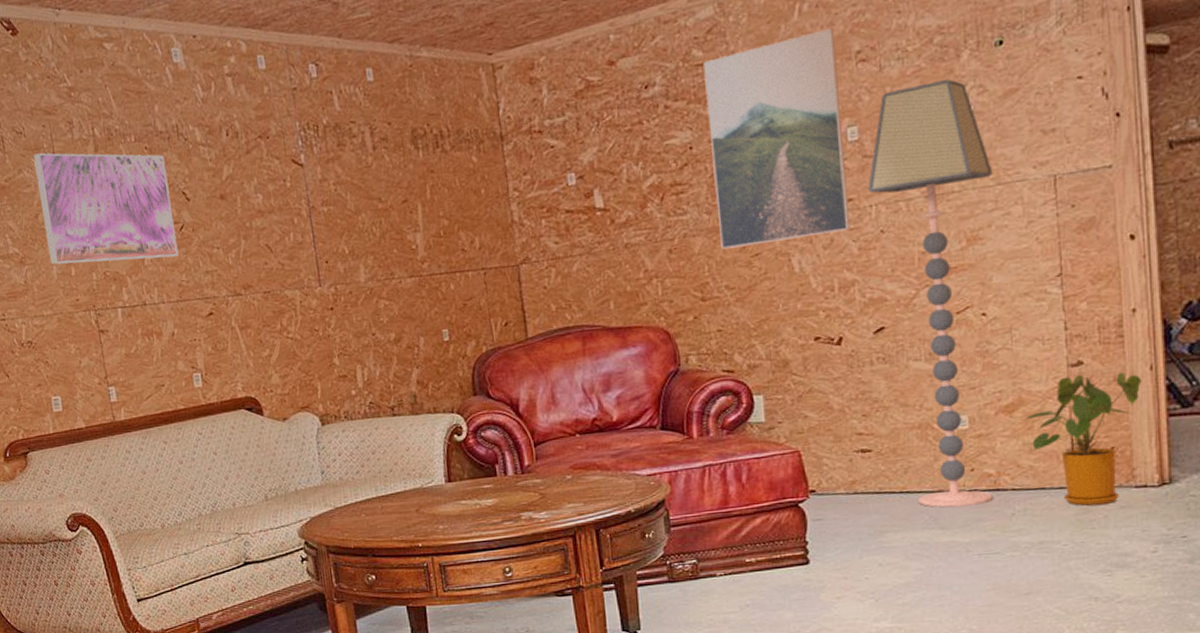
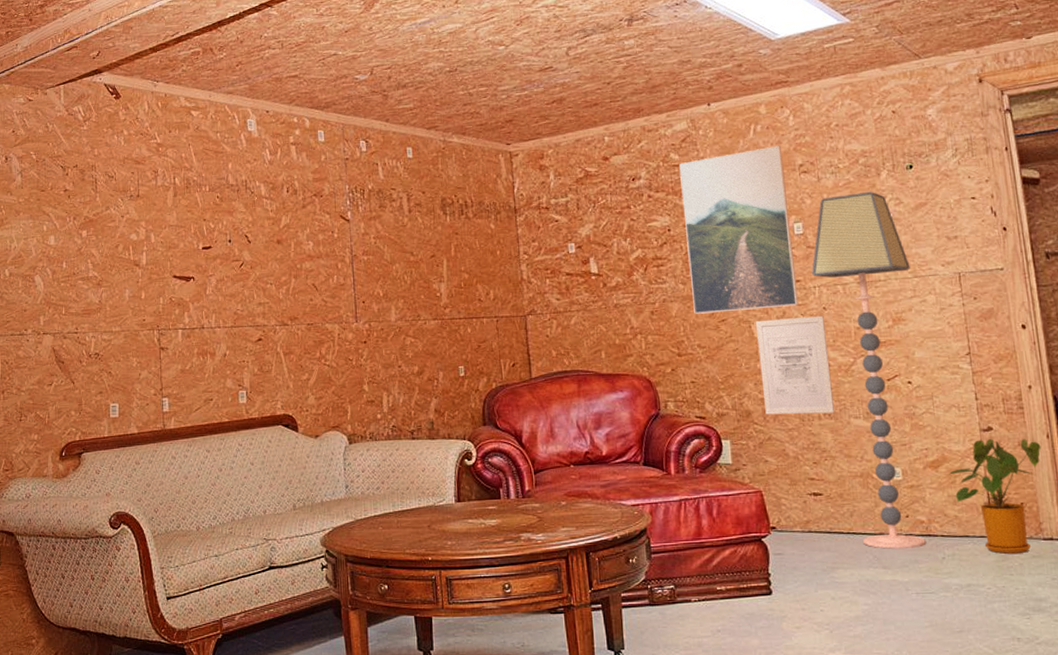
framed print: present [33,152,179,265] -> none [121,194,237,290]
wall art: none [797,240,890,363] -> present [756,315,834,415]

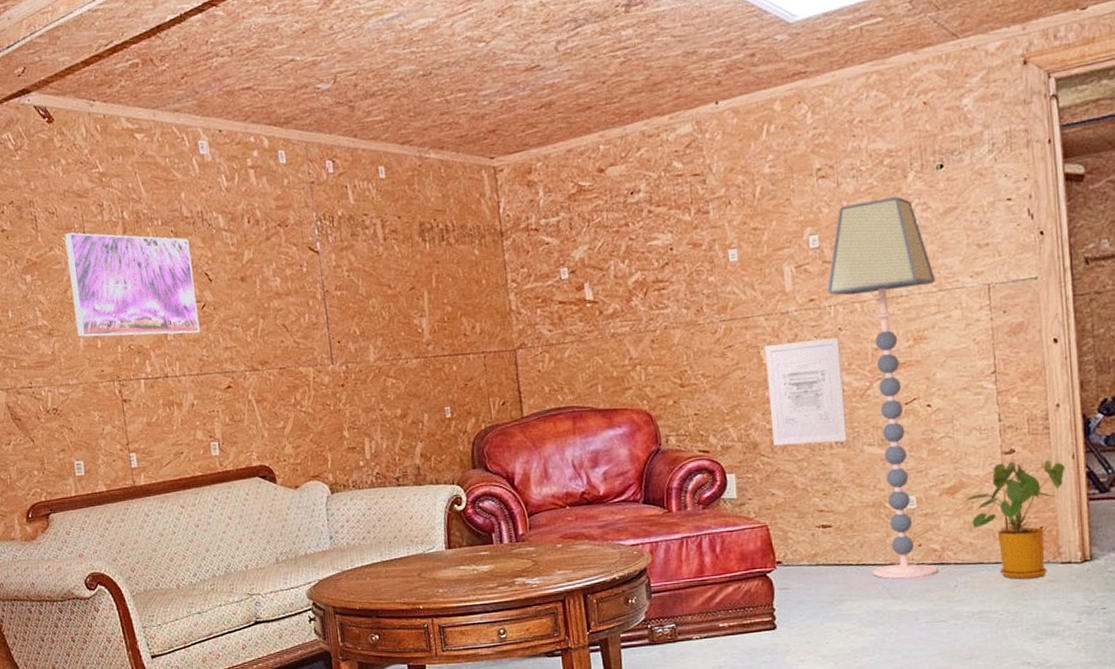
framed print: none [121,194,237,290] -> present [64,232,200,337]
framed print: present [679,145,799,314] -> none [683,147,812,341]

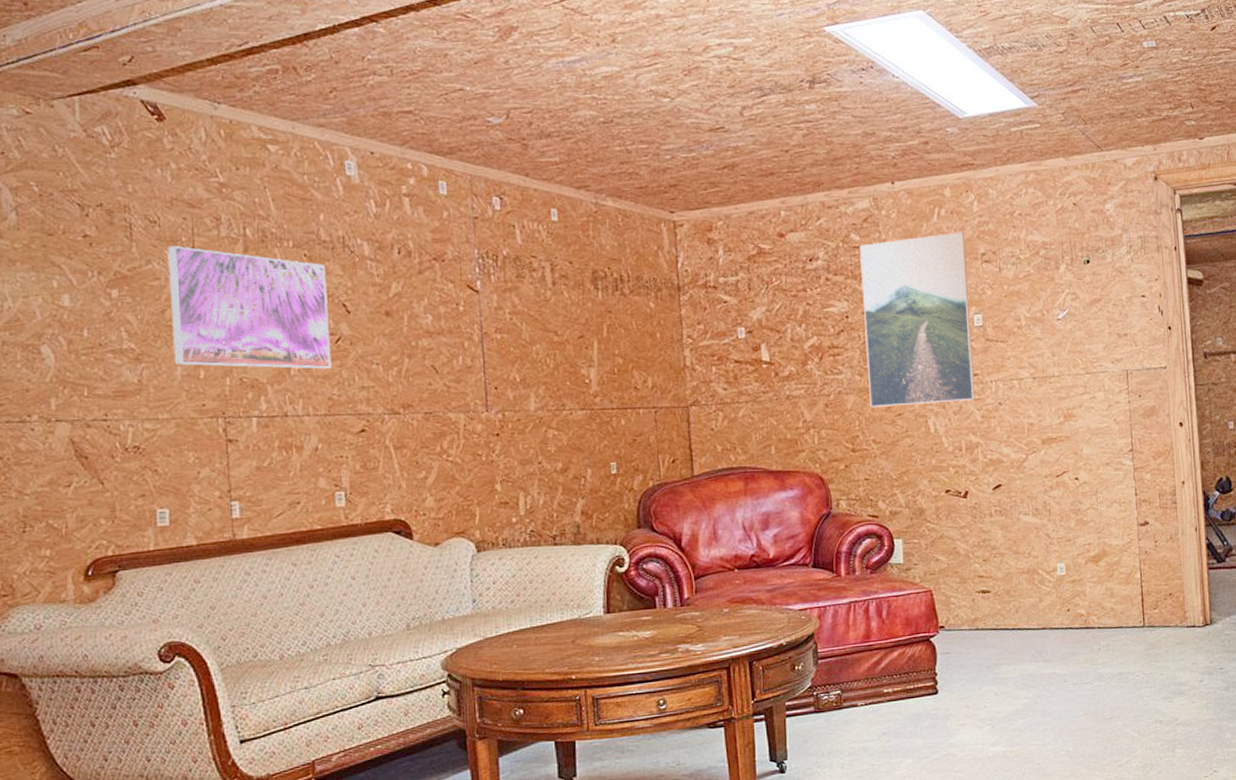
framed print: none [683,147,812,341] -> present [860,232,976,407]
wall art: present [765,337,847,446] -> none [933,410,1005,513]
floor lamp: present [827,196,938,579] -> none [989,284,1084,643]
house plant: present [964,460,1066,579] -> none [1106,532,1190,642]

